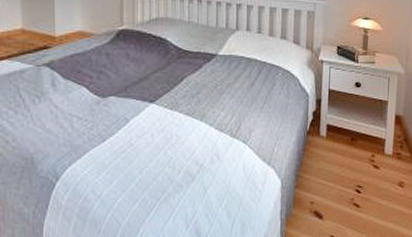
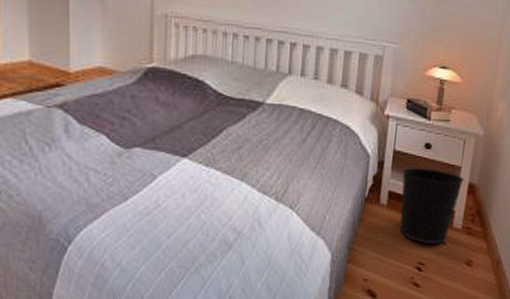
wastebasket: none [337,103,391,169] -> present [400,168,465,243]

